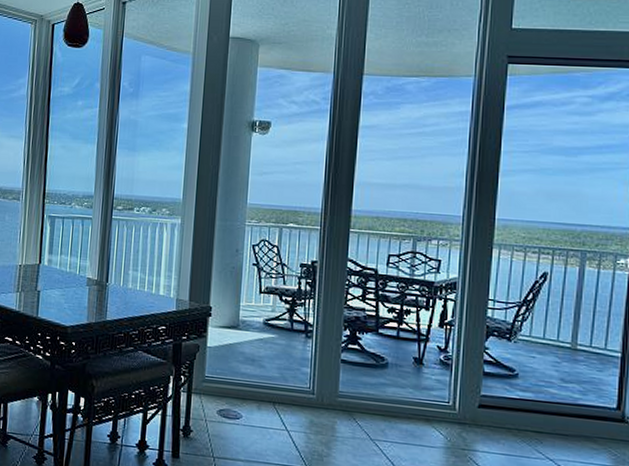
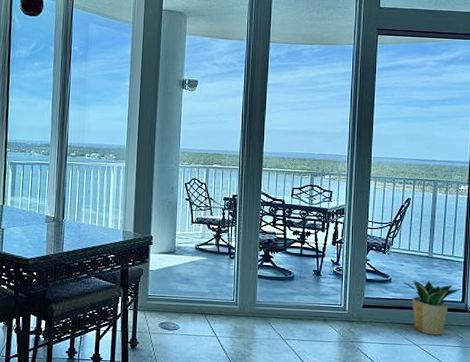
potted plant: none [532,377,618,450] -> present [402,280,462,336]

